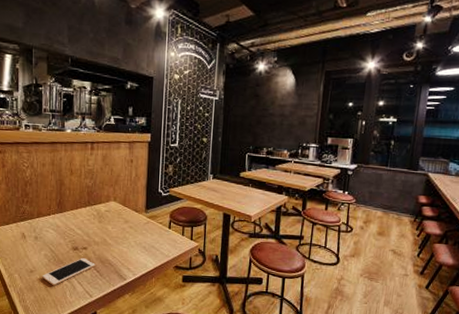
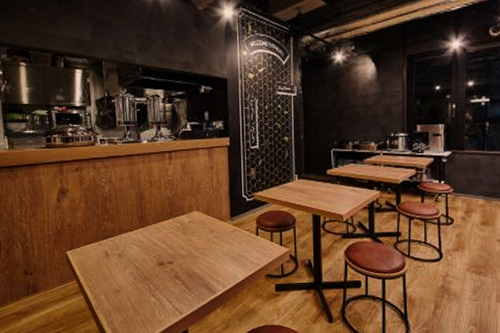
cell phone: present [42,258,95,285] -> none [129,273,183,304]

